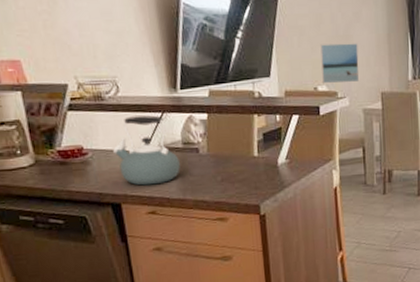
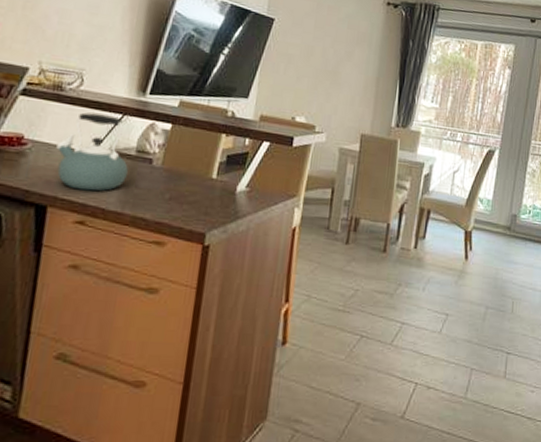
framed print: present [320,43,360,84] -> none [301,75,345,120]

